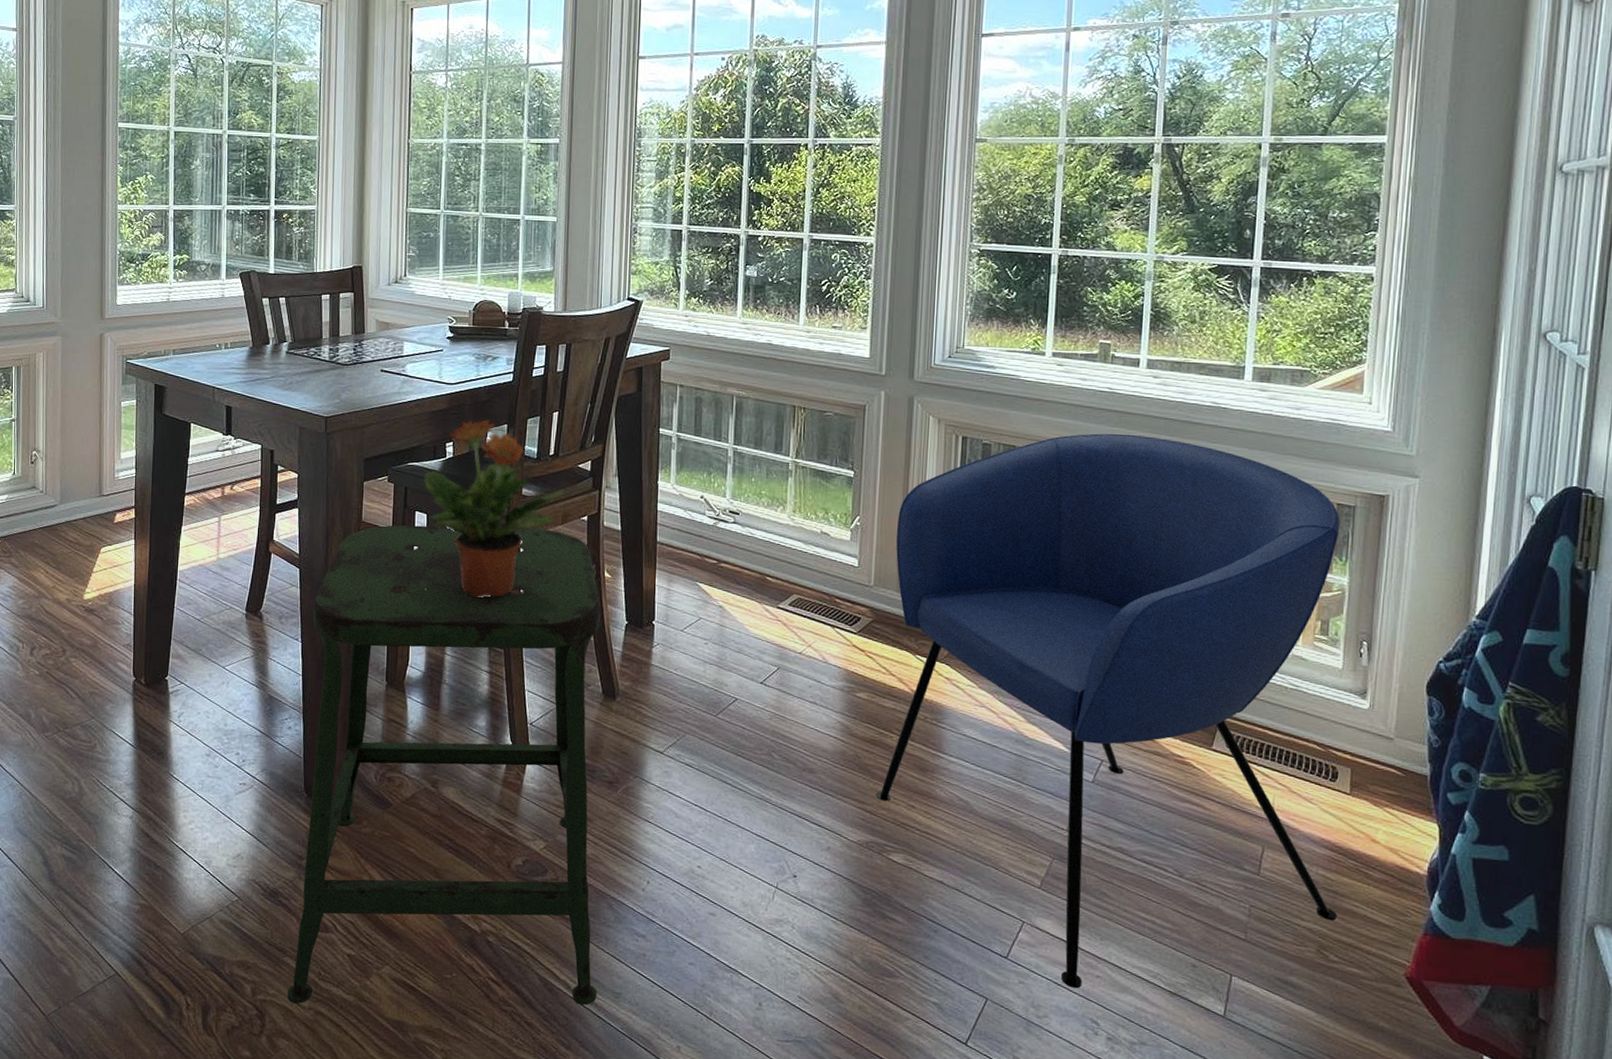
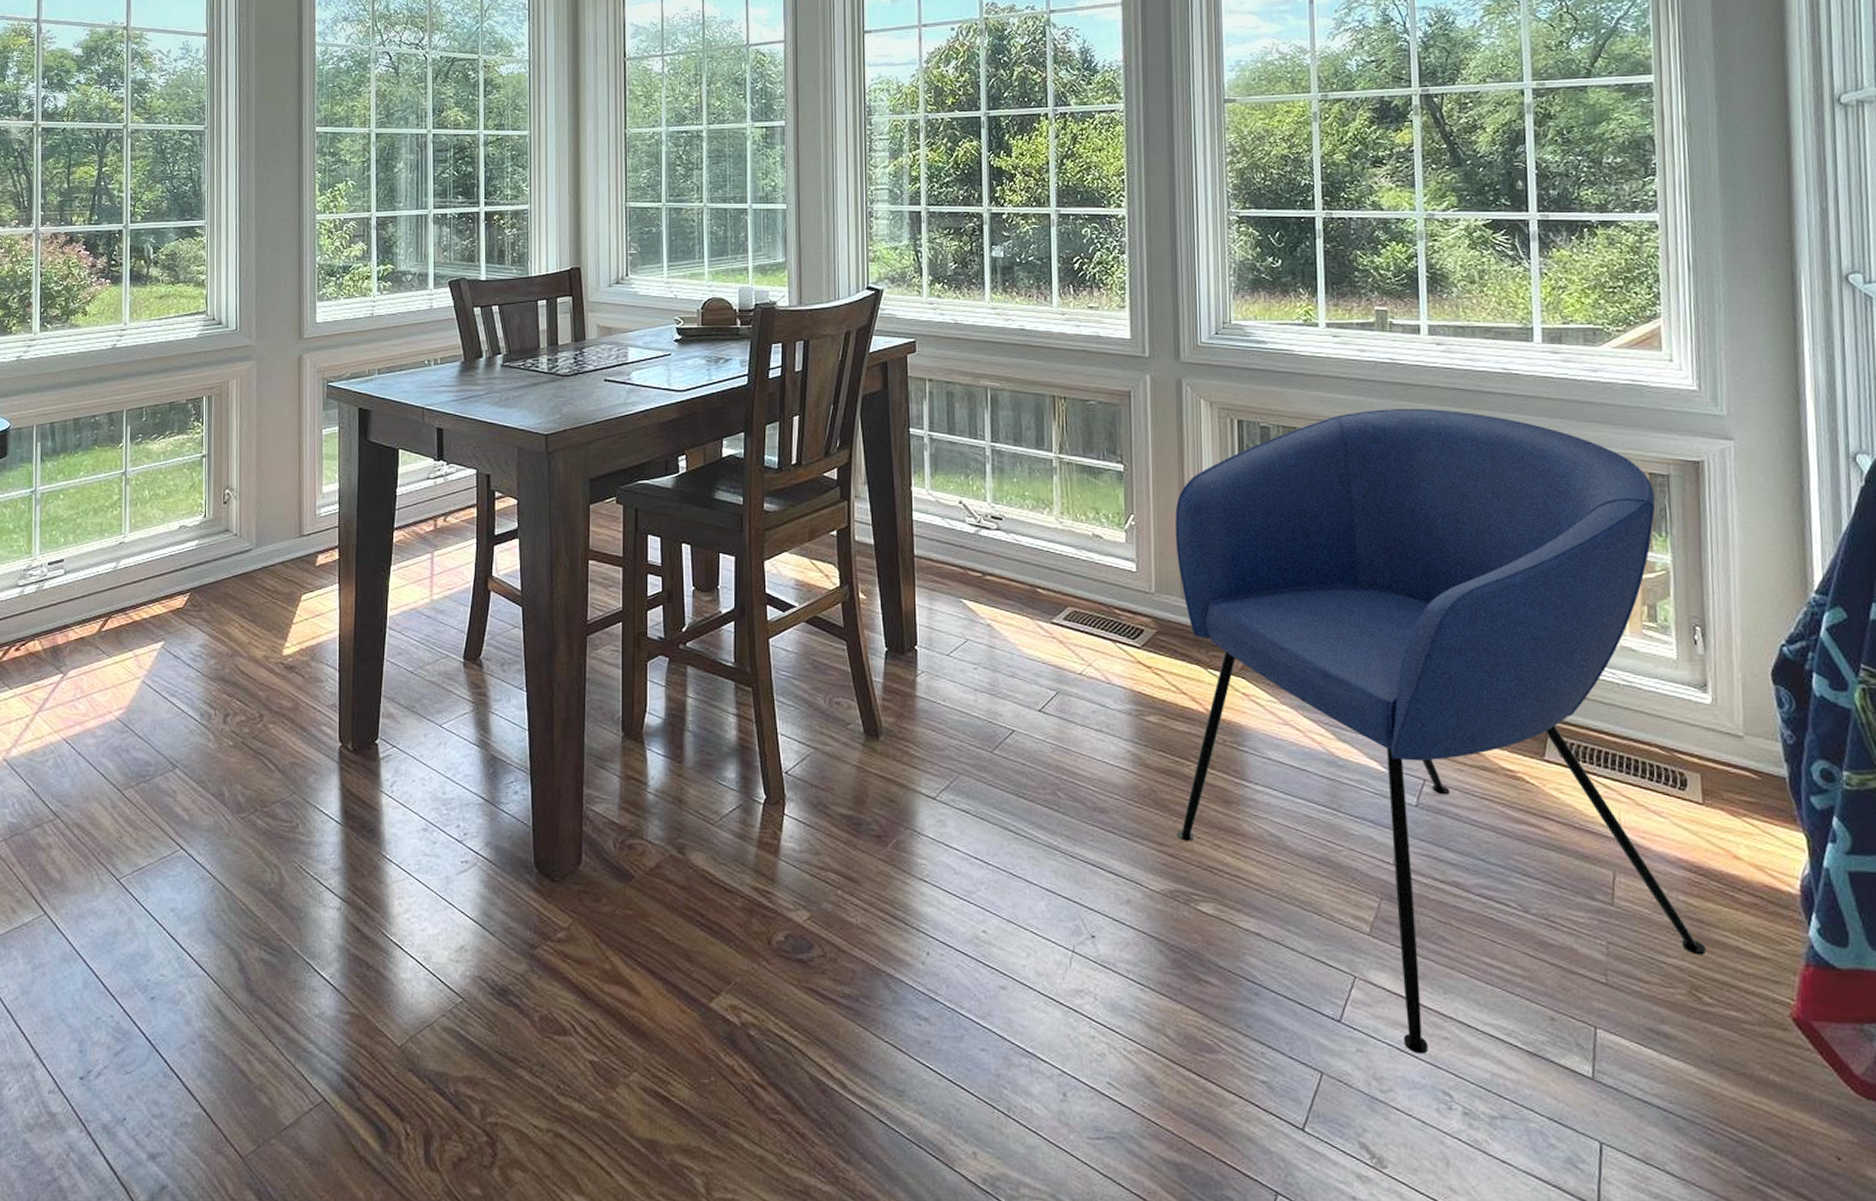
stool: present [287,525,601,1006] -> none [522,547,878,1125]
potted plant: present [424,419,565,598] -> none [656,428,811,630]

